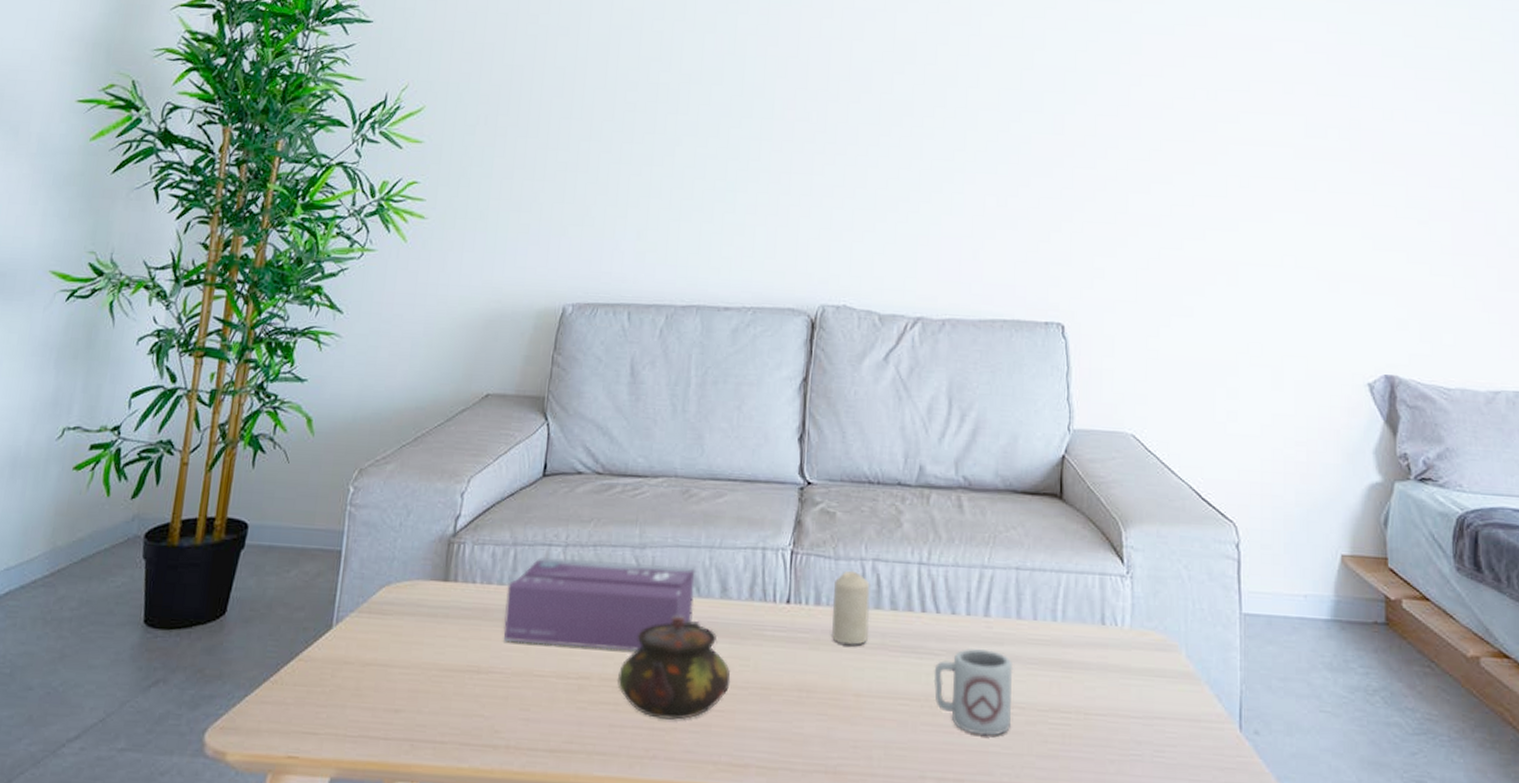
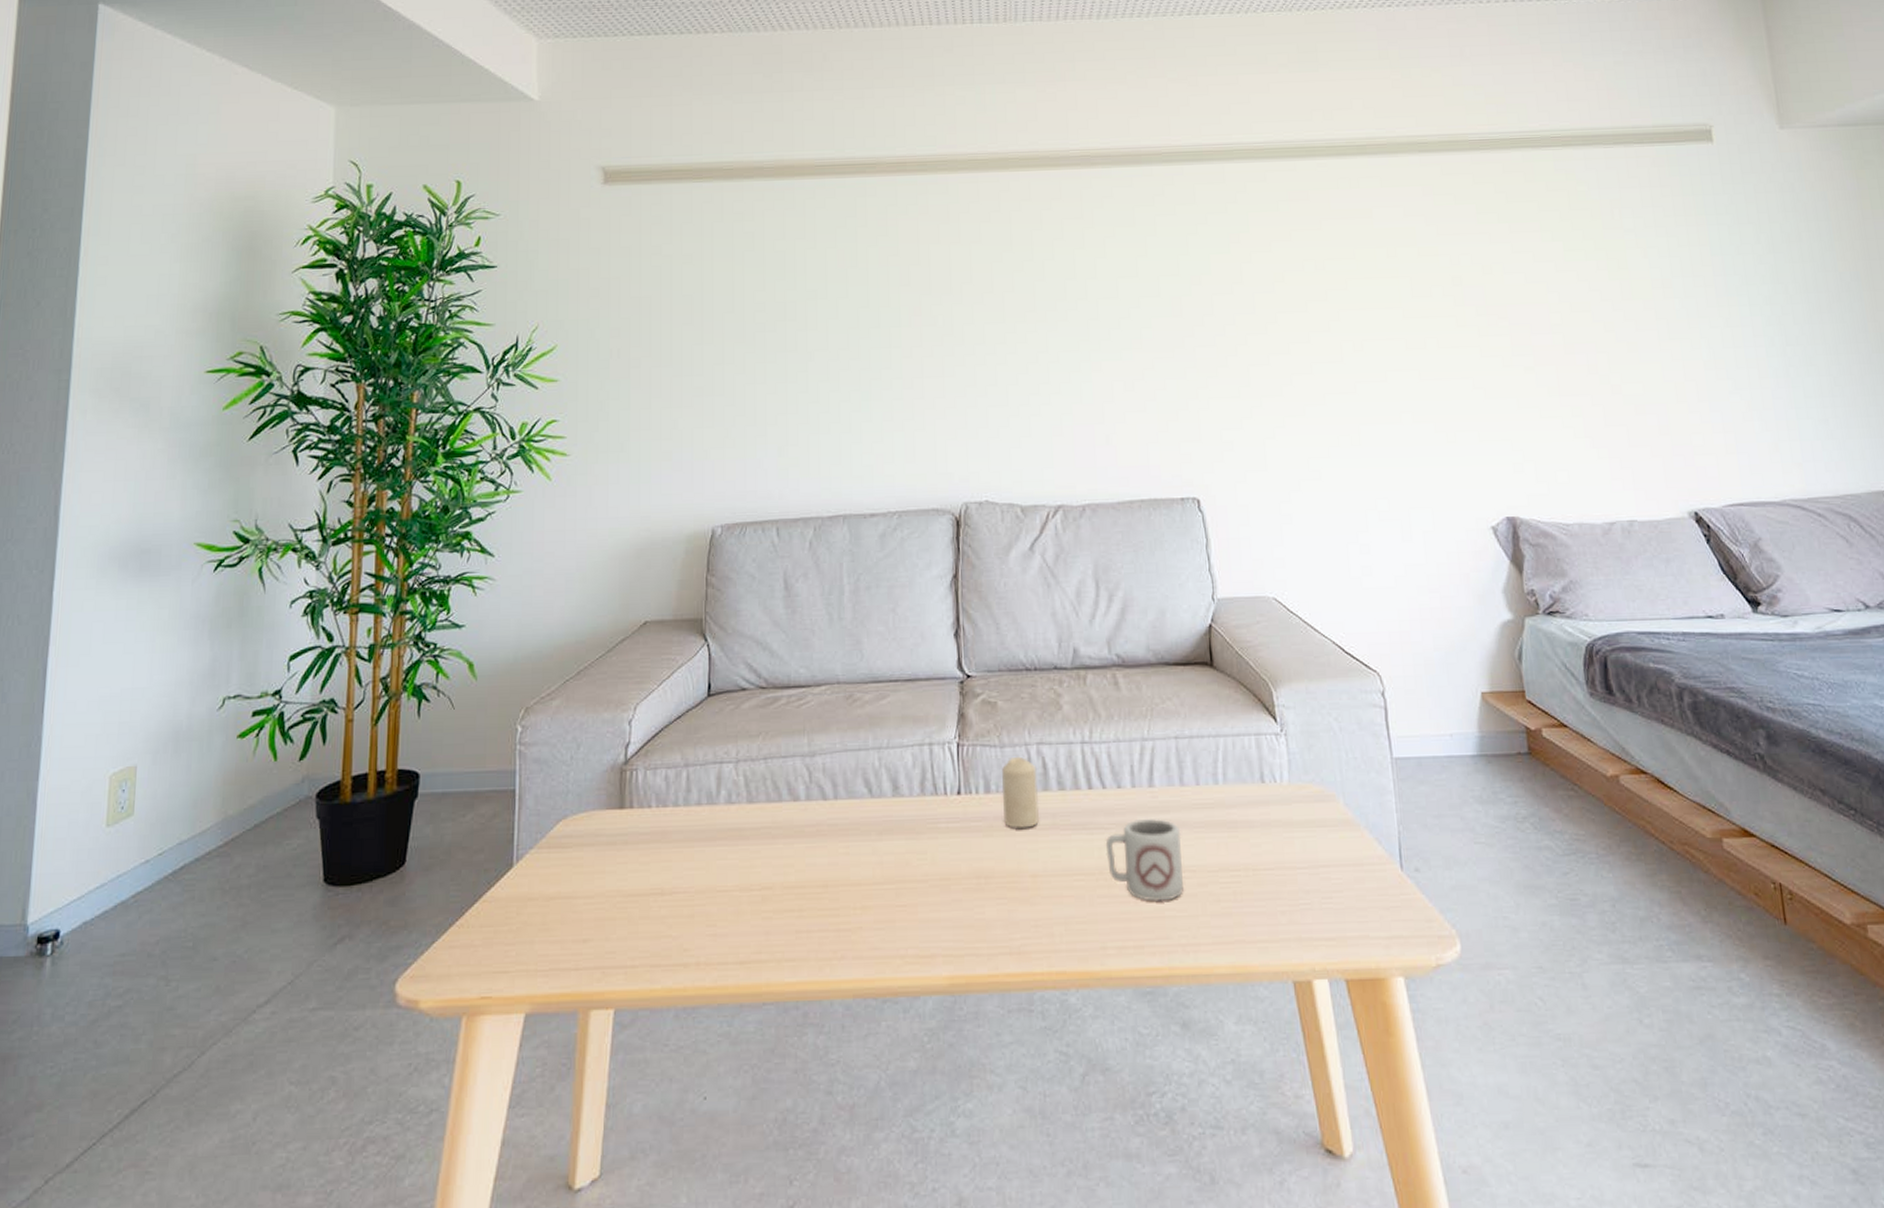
tissue box: present [503,557,695,651] -> none [683,769,867,862]
teapot: present [617,614,731,720] -> none [799,817,910,920]

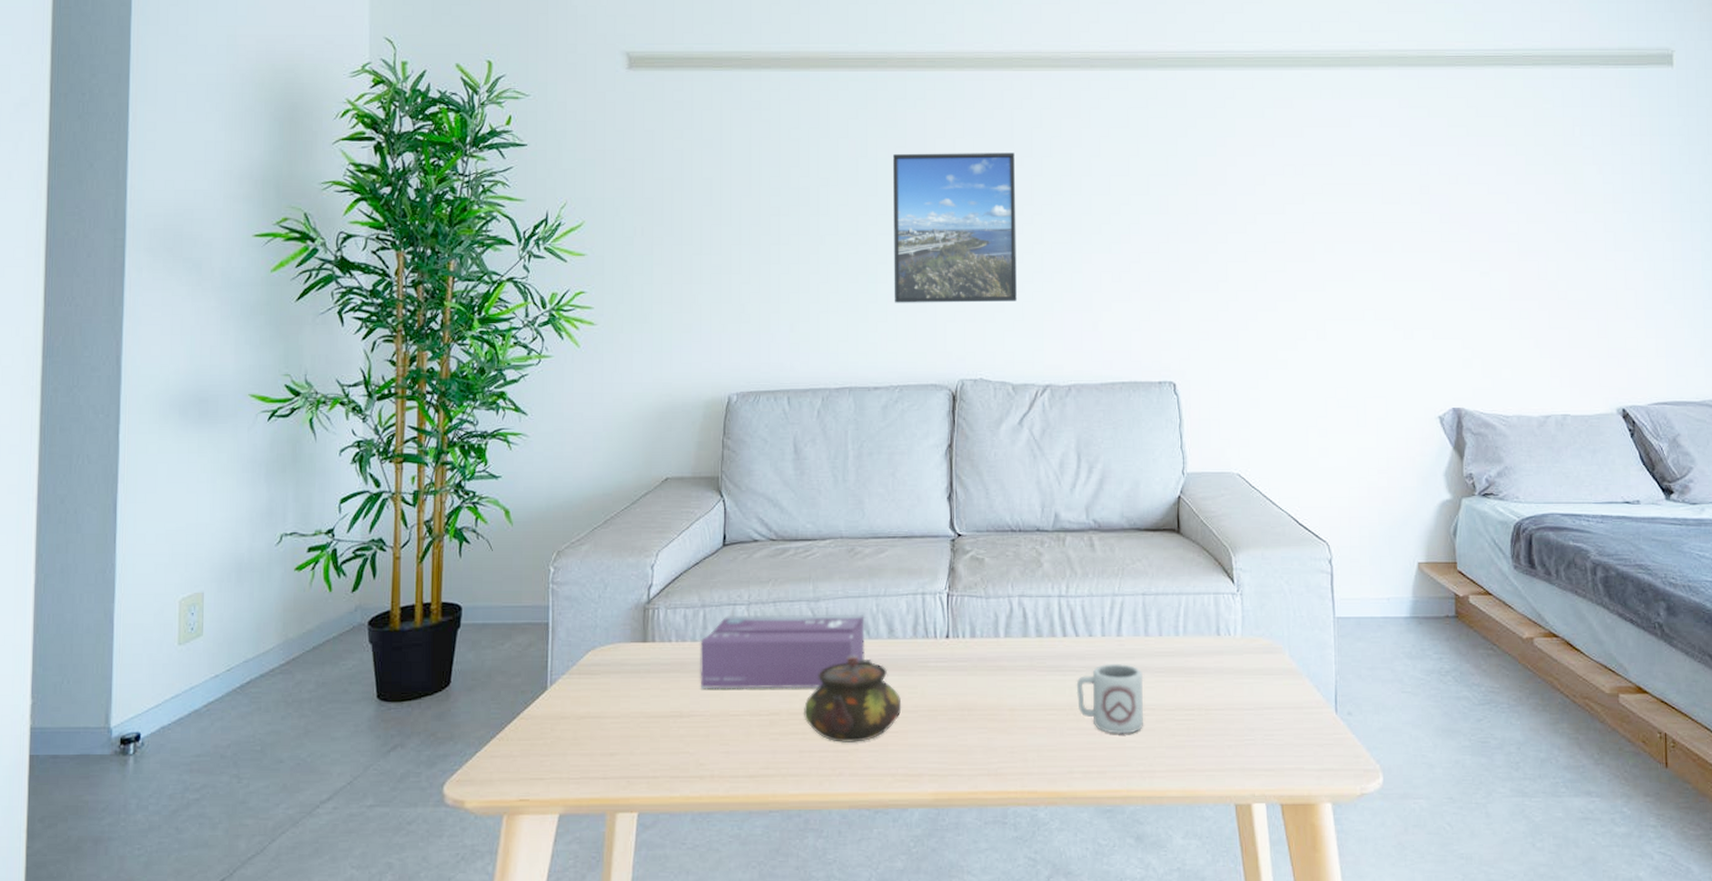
tissue box: none [683,769,867,862] -> present [700,613,865,689]
teapot: none [799,817,910,920] -> present [803,655,902,742]
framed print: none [884,257,1022,422] -> present [892,153,1017,303]
candle: present [1002,756,1040,828] -> none [986,606,1019,669]

